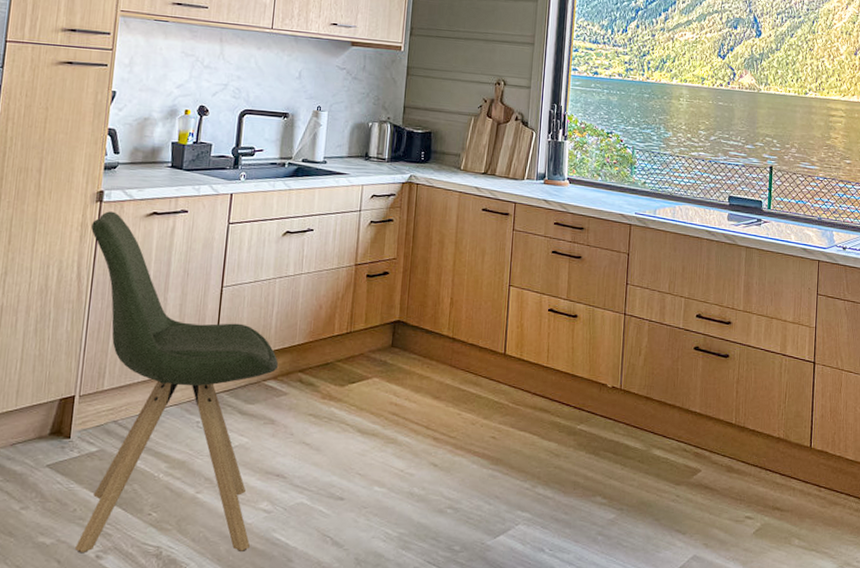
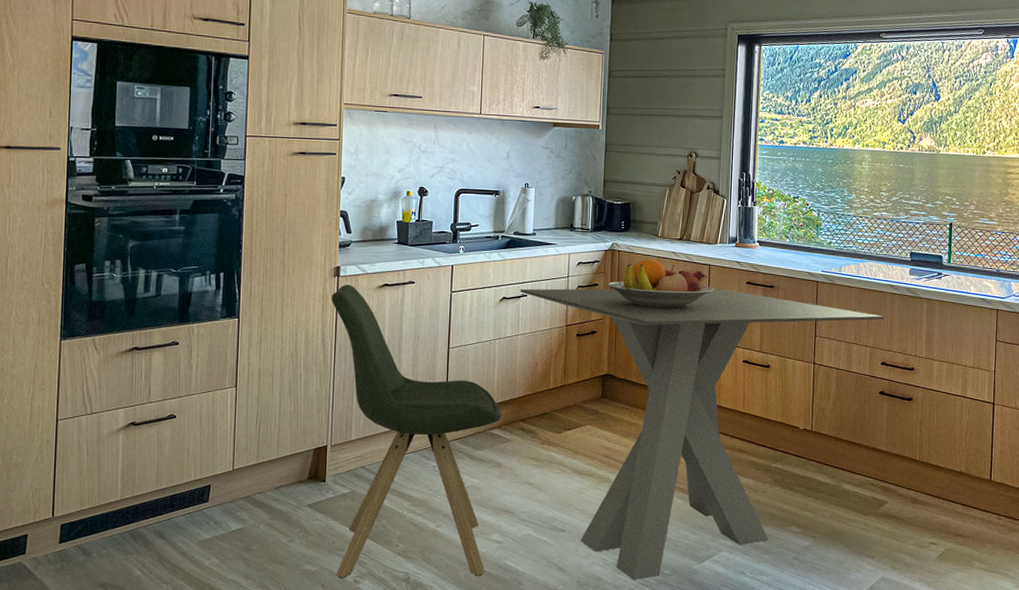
dining table: none [305,222,700,559] -> present [520,288,884,581]
fruit bowl: none [403,194,519,249] -> present [607,259,713,309]

